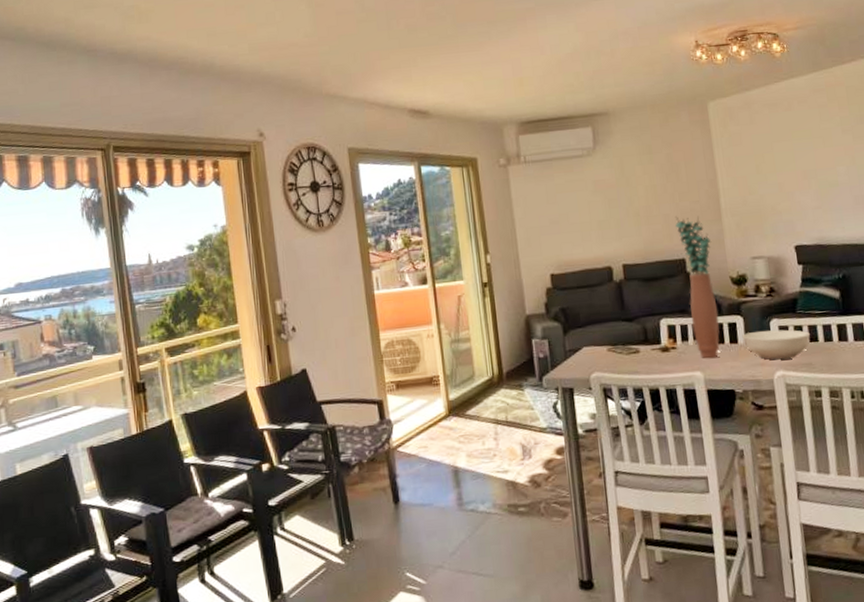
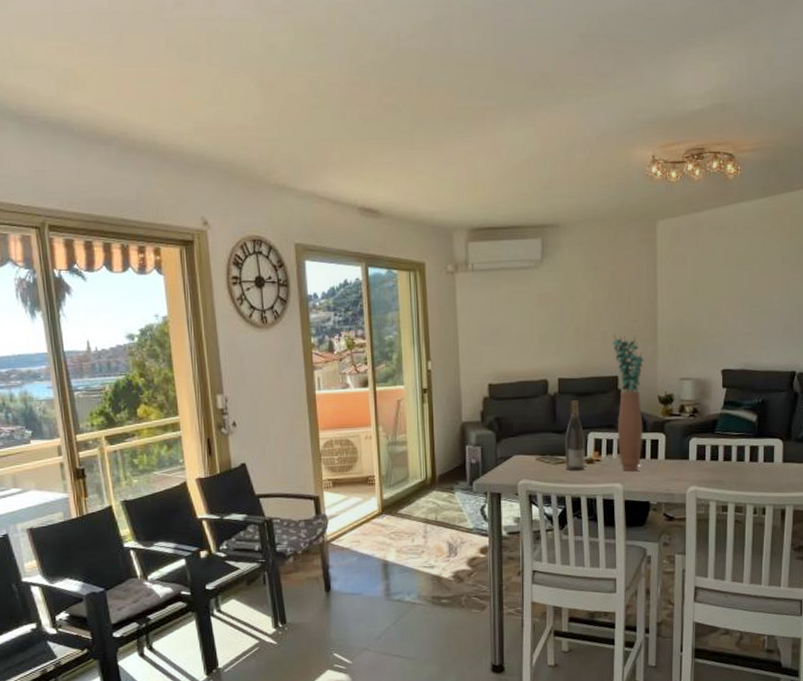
wine bottle: none [635,286,661,361] -> present [564,400,585,471]
bowl: present [742,329,811,360] -> none [662,448,725,476]

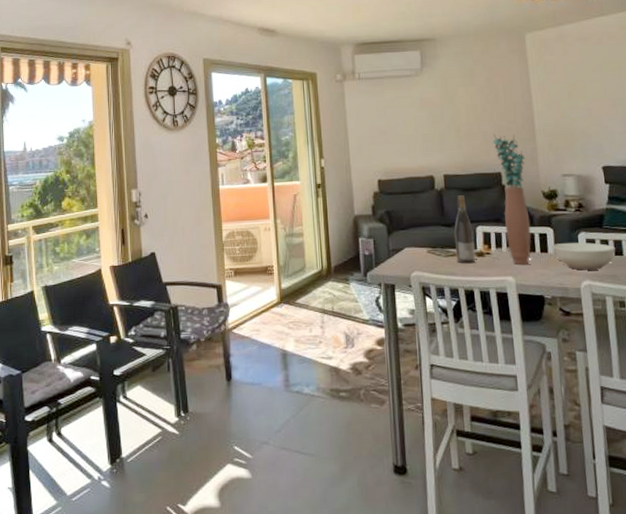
bowl: none [662,448,725,476] -> present [552,242,616,270]

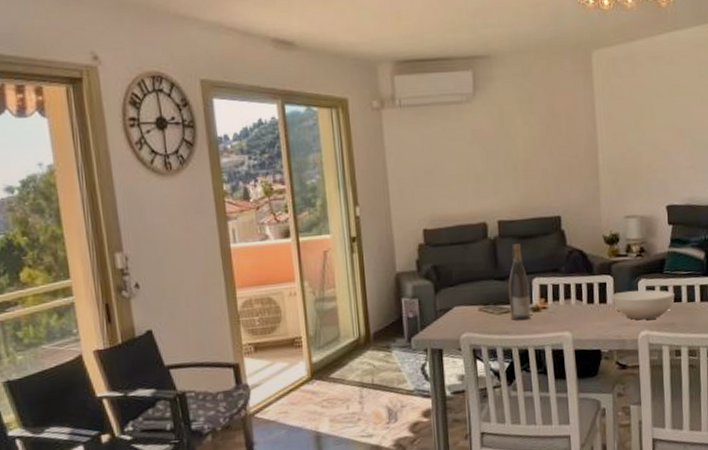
vase: present [493,134,531,265] -> none [553,171,590,319]

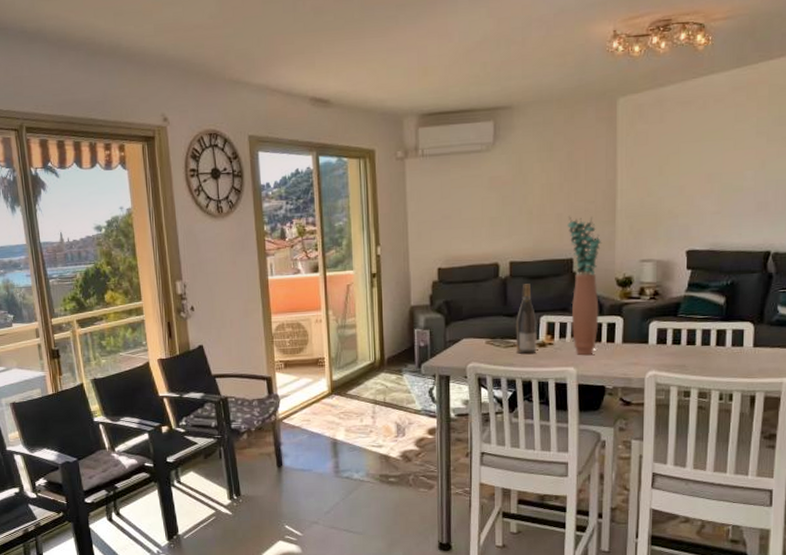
vase: none [553,171,590,319] -> present [567,216,602,356]
bowl: present [611,290,675,320] -> none [619,331,689,360]

